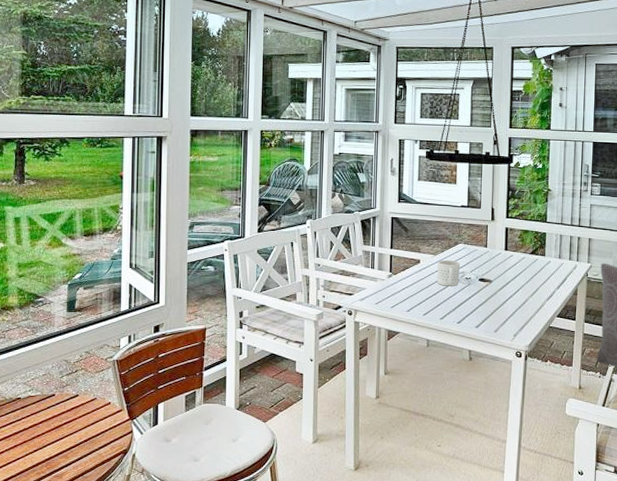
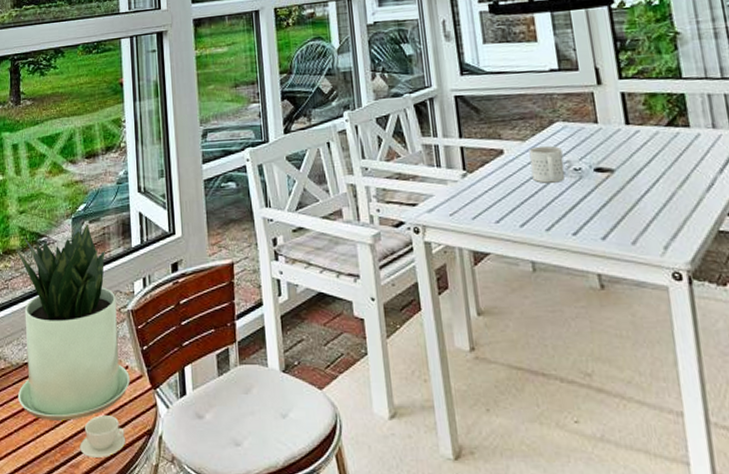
planter: none [9,290,111,443] -> present [16,223,130,421]
teacup: none [64,439,105,470] -> present [80,415,126,458]

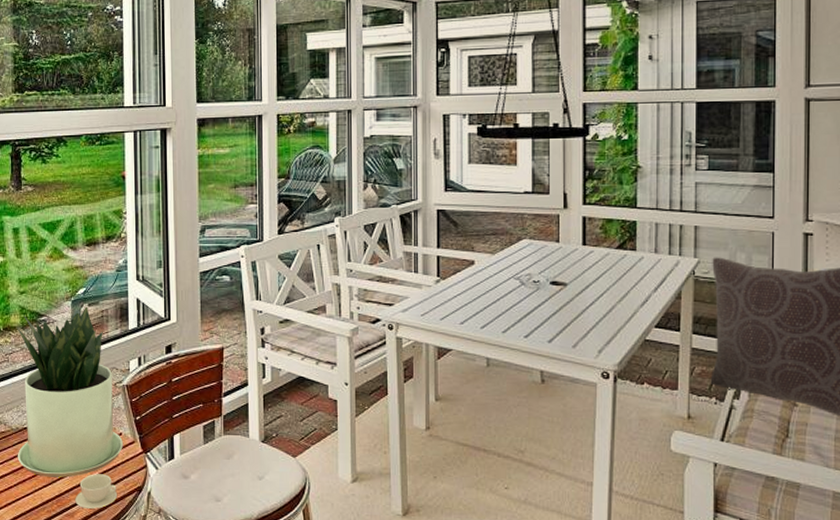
mug: present [529,145,566,183] -> none [497,259,525,292]

